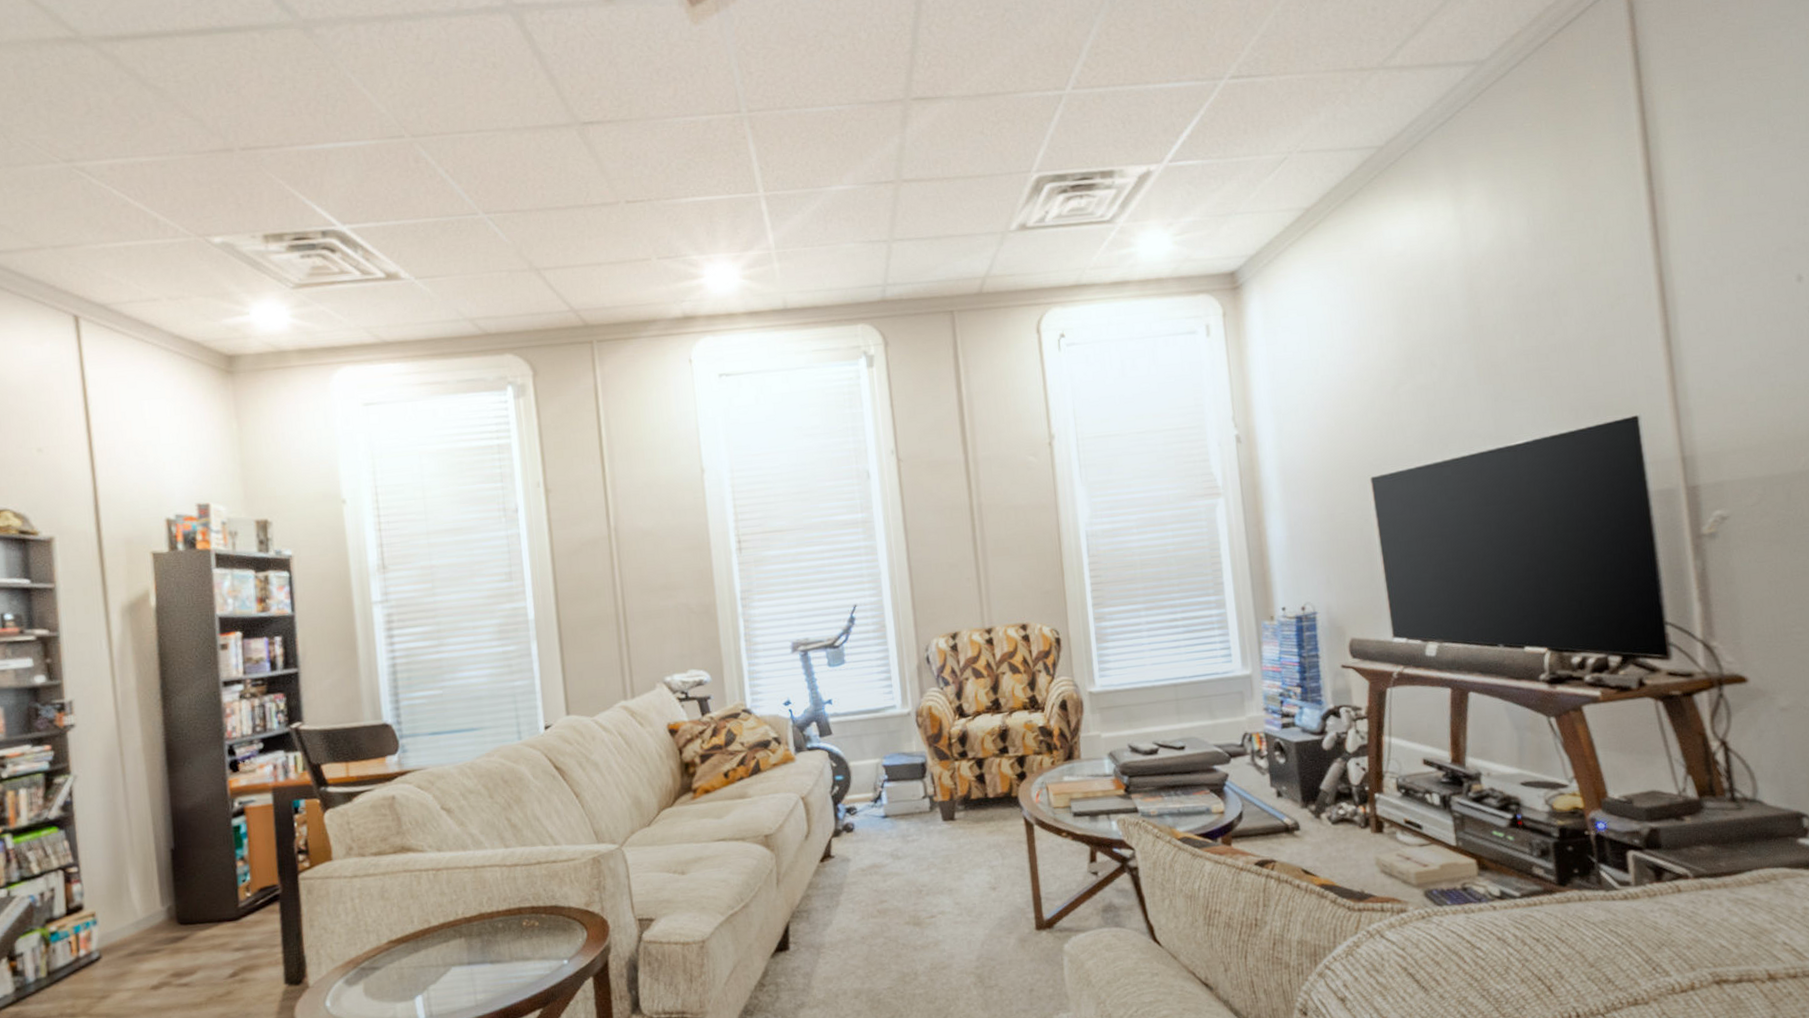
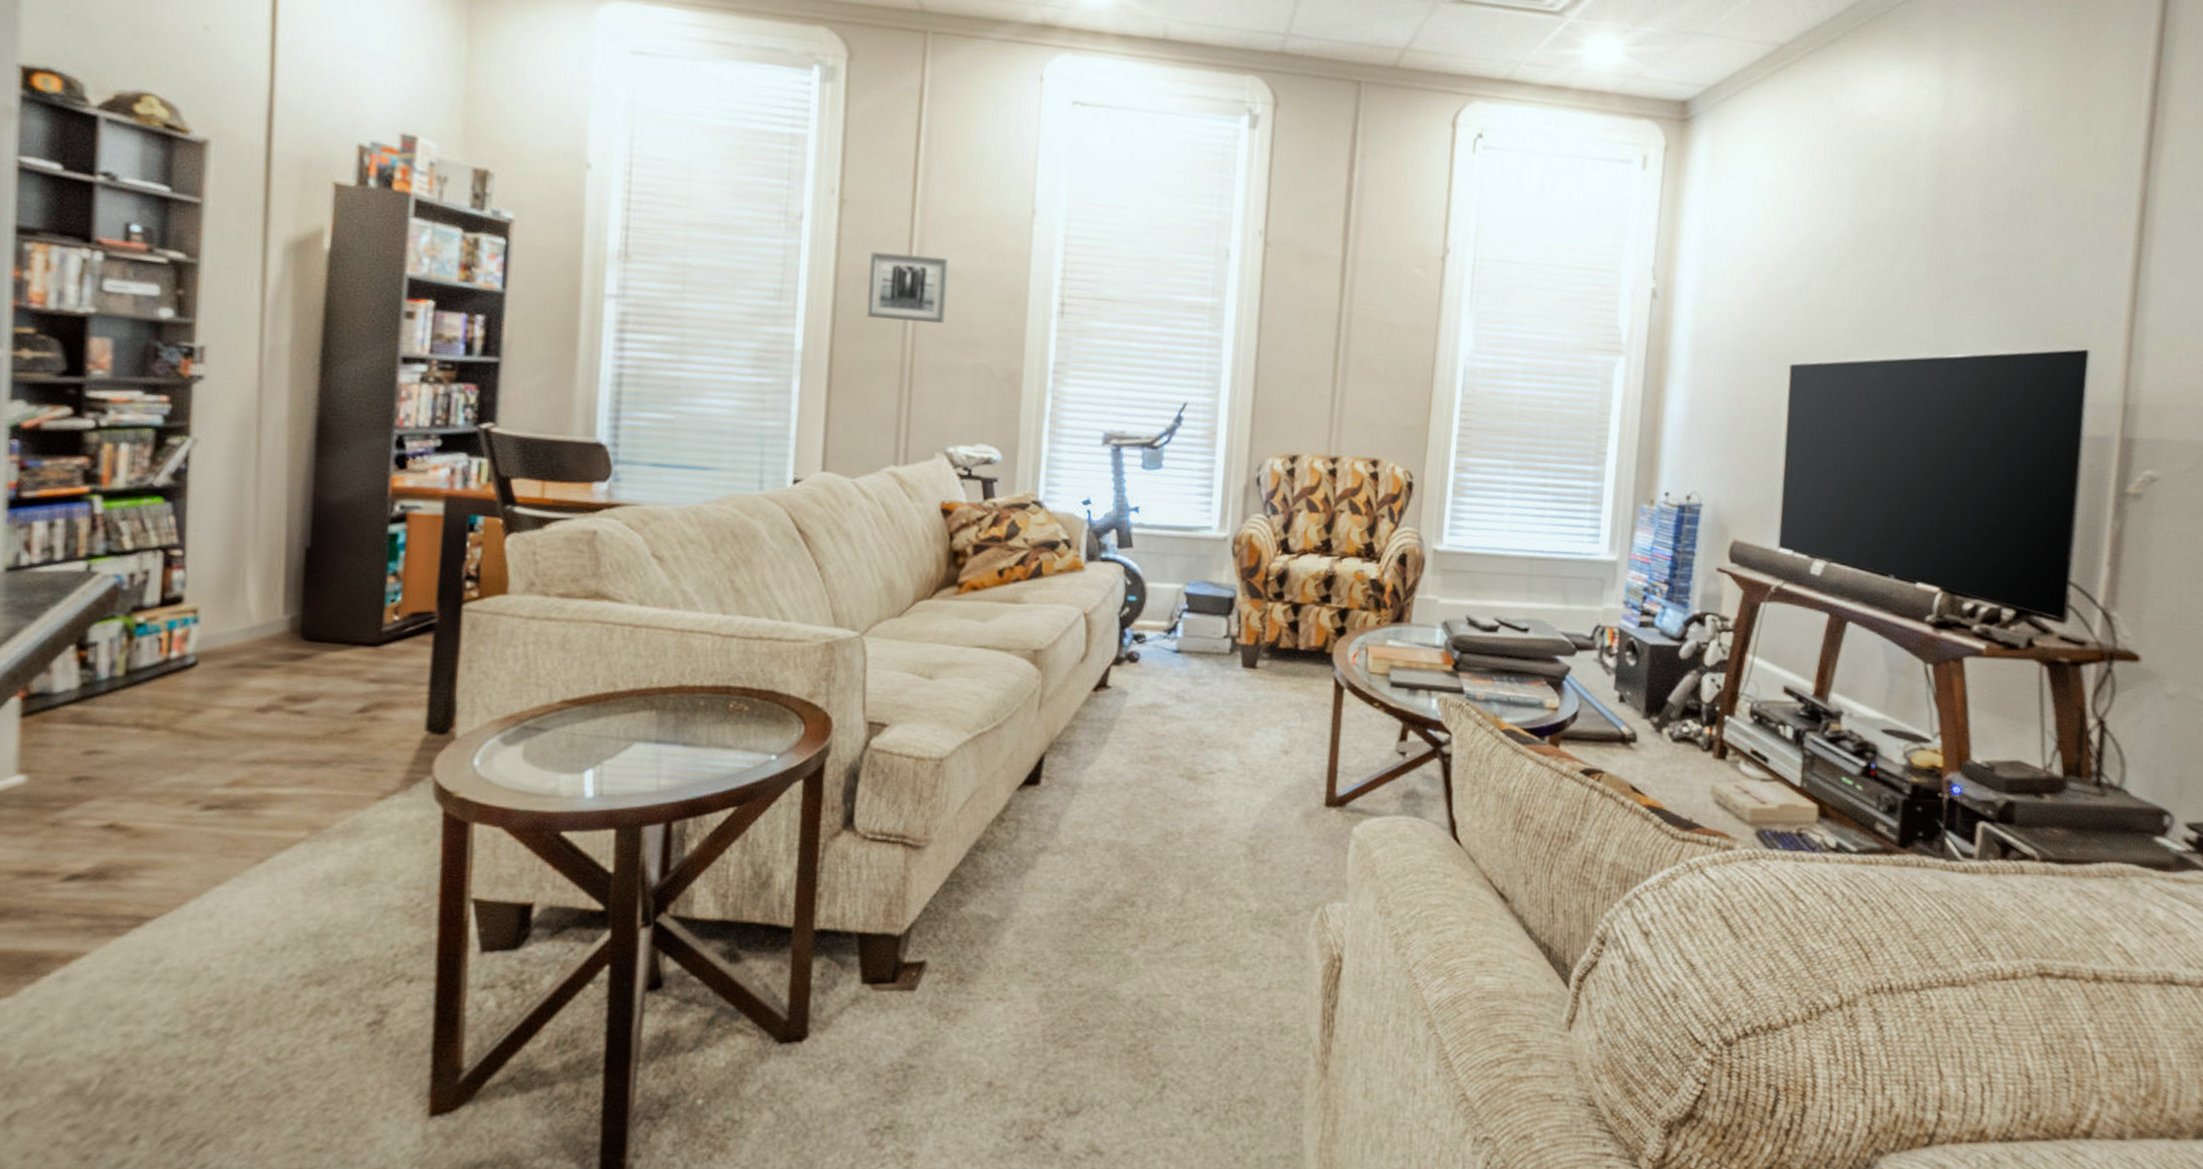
wall art: none [576,521,645,582] -> present [867,251,948,323]

